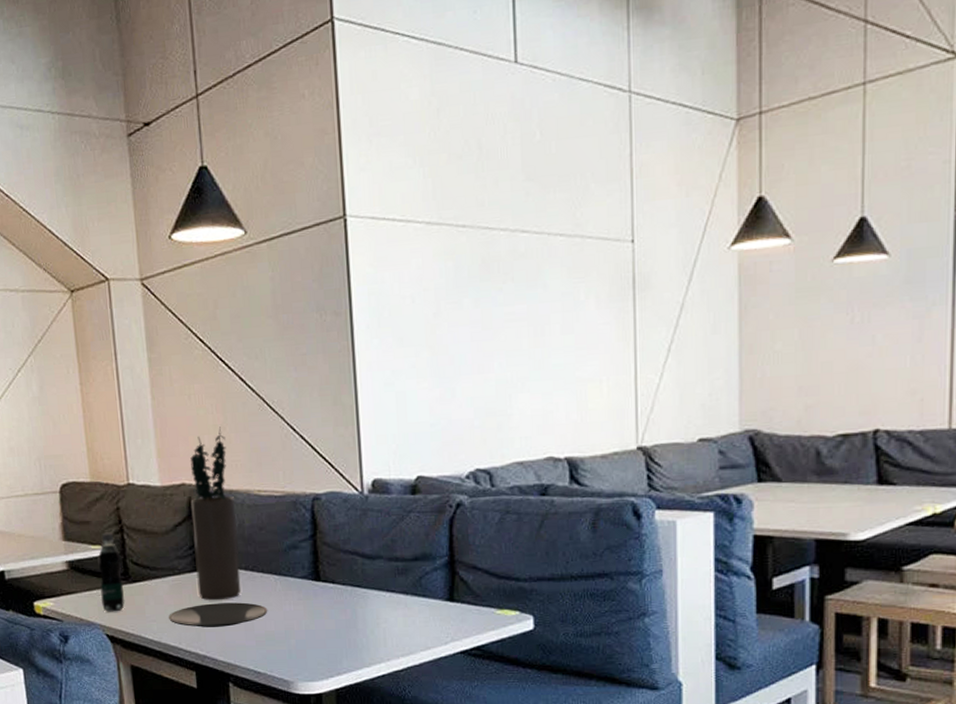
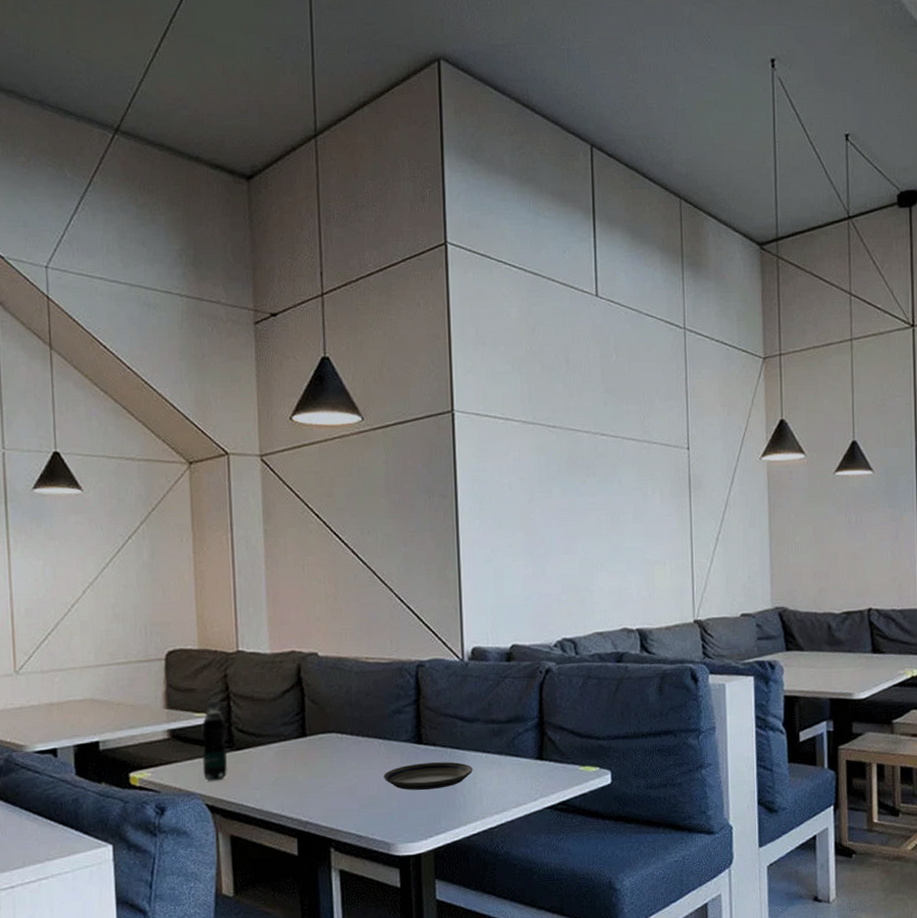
plate: present [168,602,268,628] -> none [271,767,372,794]
vase: present [190,427,241,600] -> none [299,597,346,765]
plate: none [281,600,376,629] -> present [384,762,473,791]

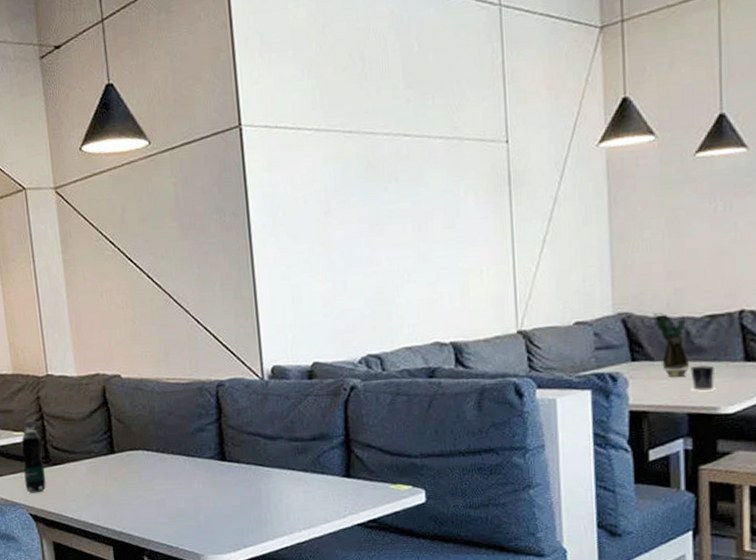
plate: present [384,762,473,791] -> none [190,478,278,506]
vase: none [803,607,831,666] -> present [653,312,690,378]
mug: none [831,655,850,678] -> present [690,365,715,391]

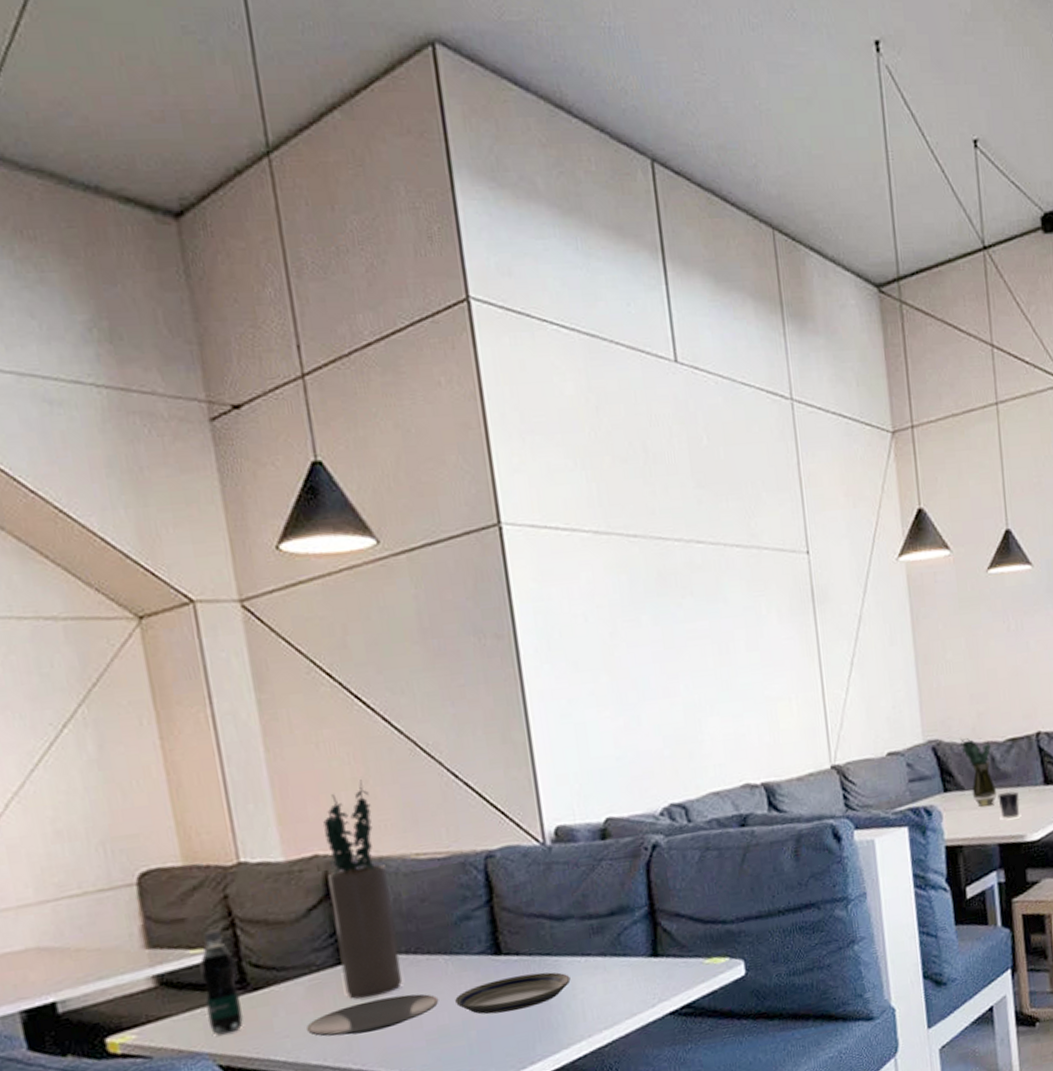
plate: none [86,482,178,506] -> present [306,994,439,1037]
vase: none [104,321,153,480] -> present [323,779,403,999]
plate: none [190,478,278,506] -> present [455,972,571,1015]

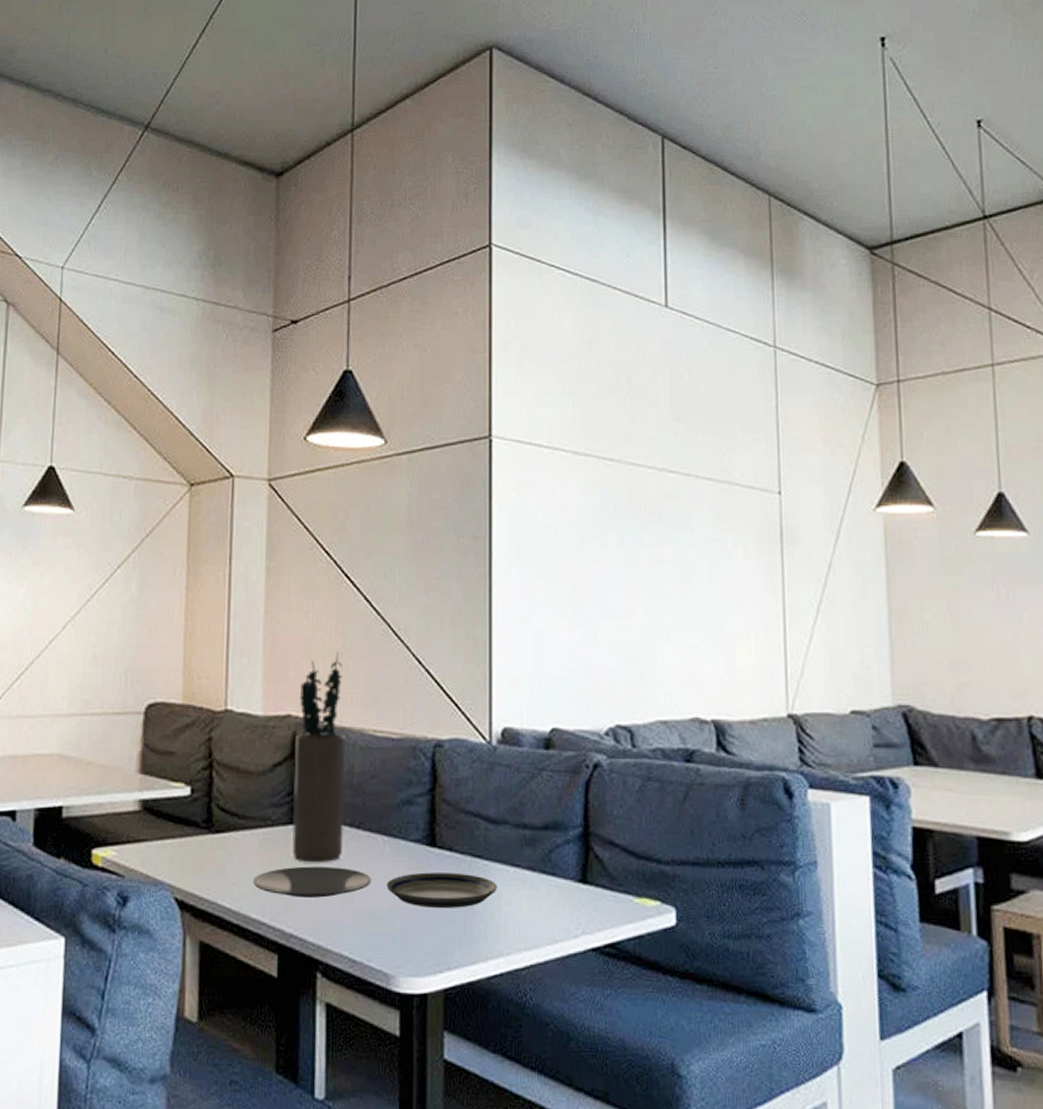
bottle: present [200,928,244,1036] -> none [174,767,206,869]
vase: present [960,738,997,807] -> none [936,708,978,791]
mug: present [997,791,1020,819] -> none [978,777,1005,810]

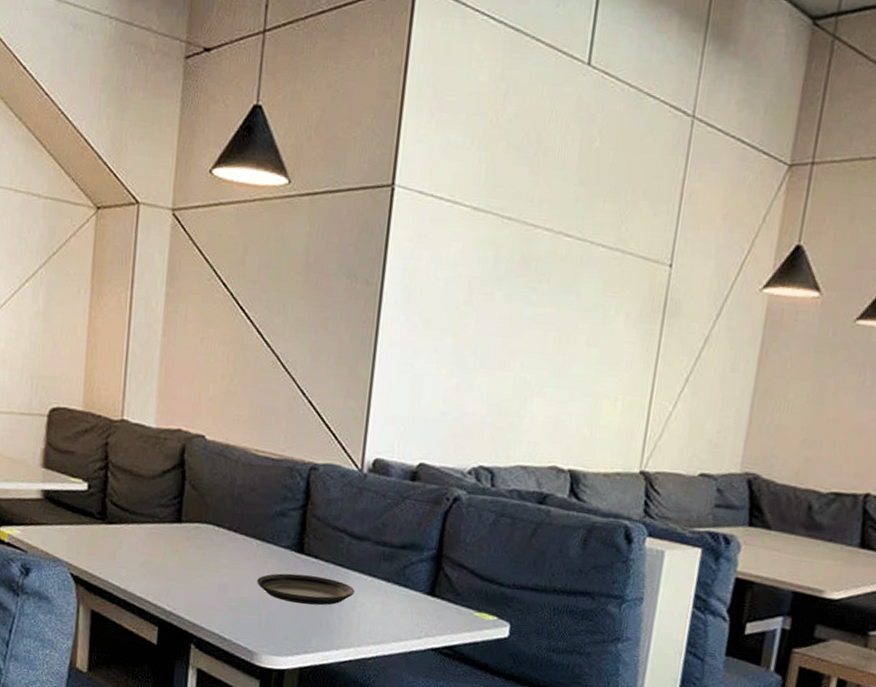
plate: present [252,866,372,898] -> none [139,558,245,586]
vase: present [292,651,346,862] -> none [175,377,232,557]

